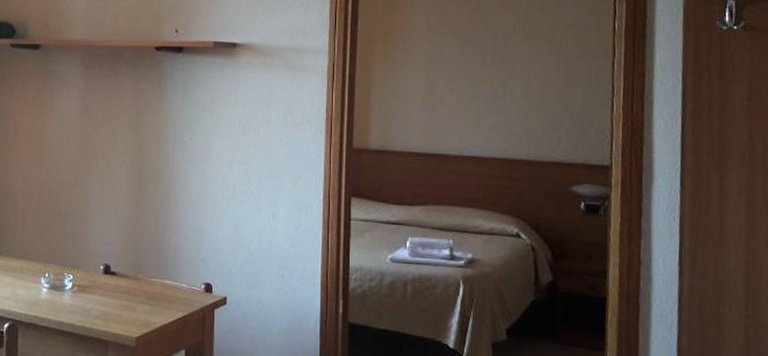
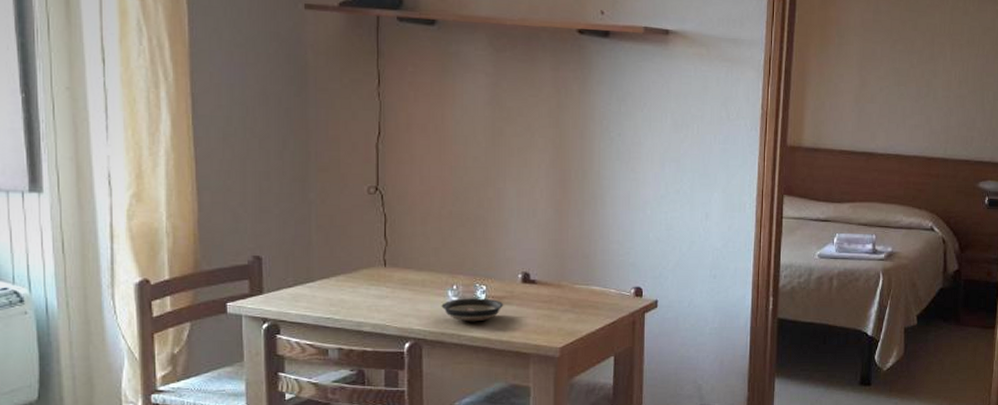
saucer: none [35,285,88,308] -> present [441,298,504,322]

